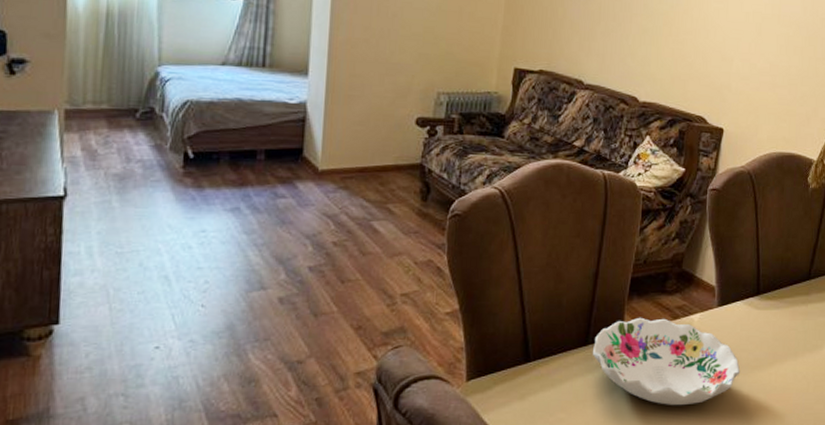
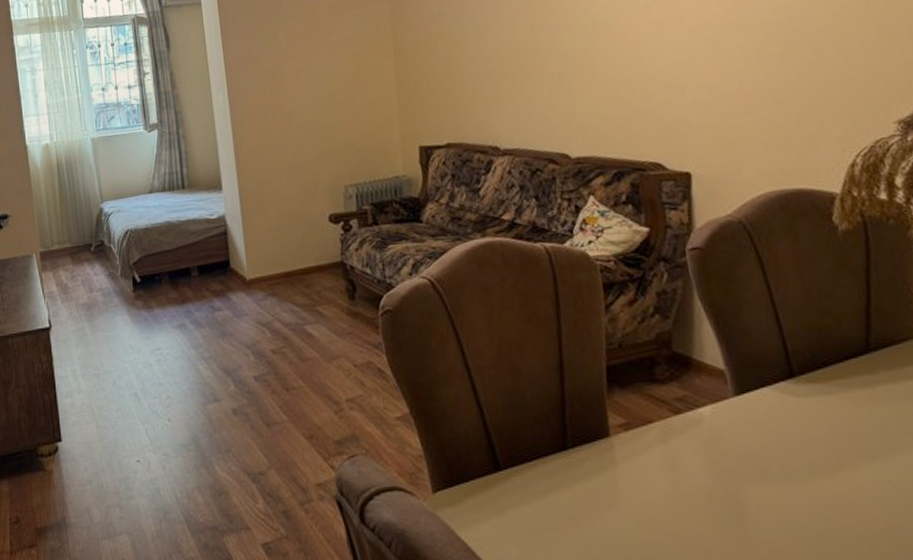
decorative bowl: present [592,317,741,406] -> none [574,413,790,525]

